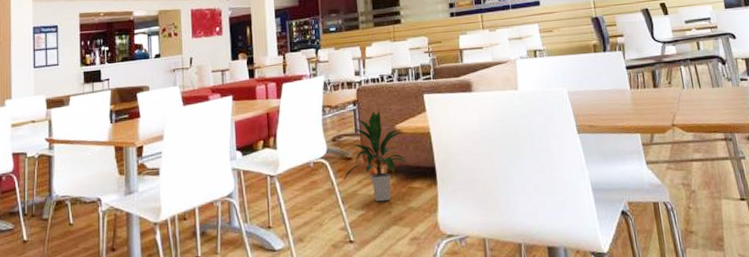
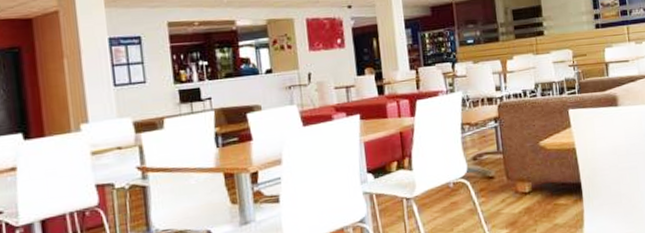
indoor plant: present [343,111,407,202] -> none [486,127,552,221]

